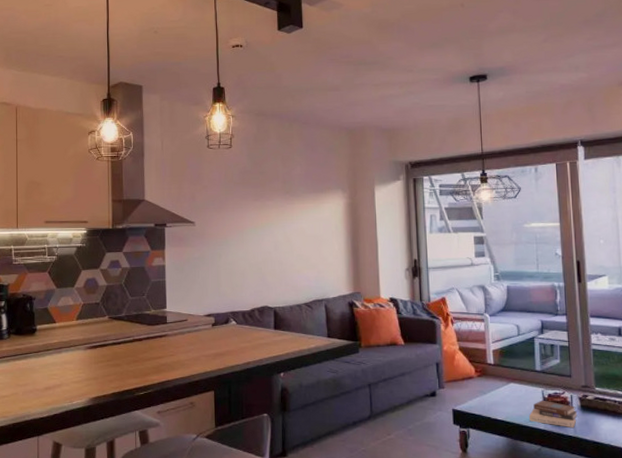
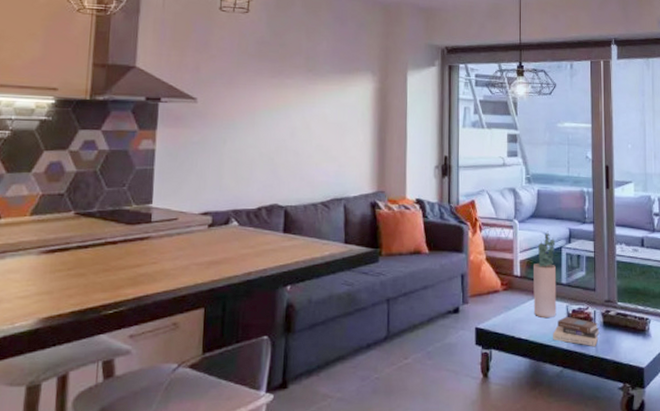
vase: none [506,323,532,402] -> present [533,231,557,319]

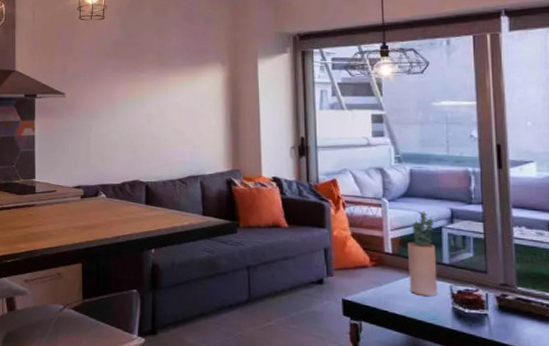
books: present [553,316,600,347] -> none [434,296,494,331]

